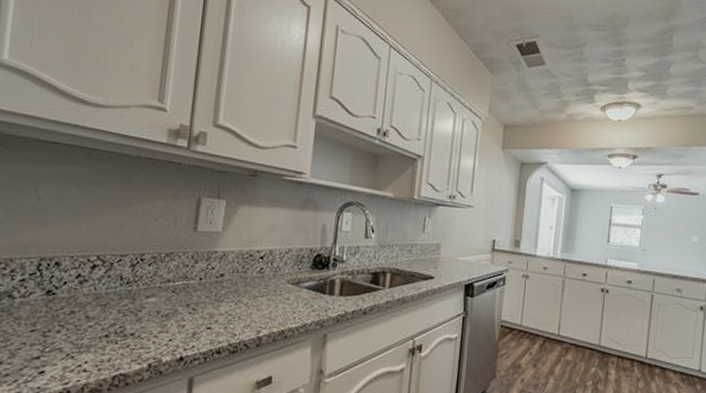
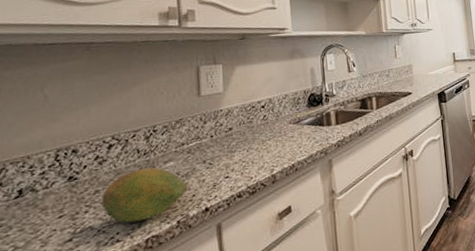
fruit: none [75,297,166,355] -> present [101,167,188,223]

